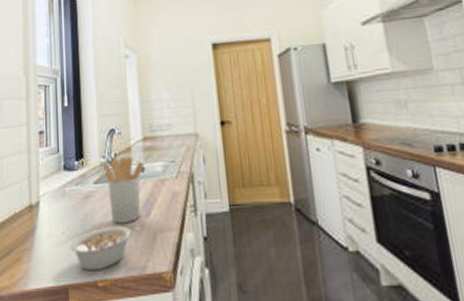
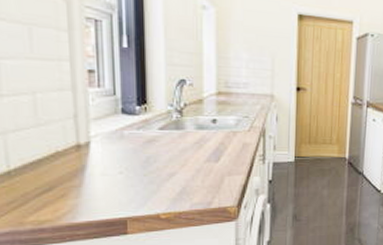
legume: present [70,225,143,272] -> none [129,168,211,206]
utensil holder: present [104,156,145,224] -> none [171,107,217,167]

